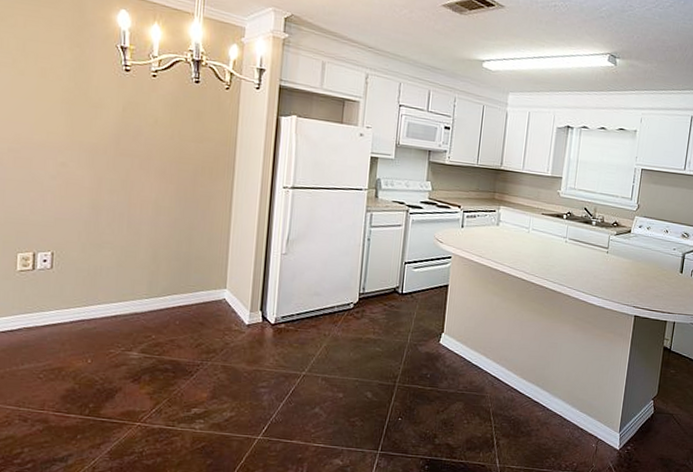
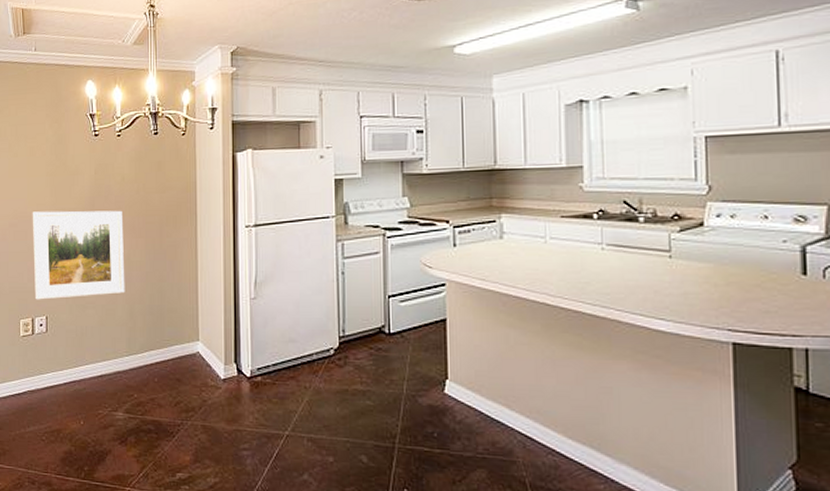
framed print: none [38,139,153,237] -> present [32,210,125,300]

